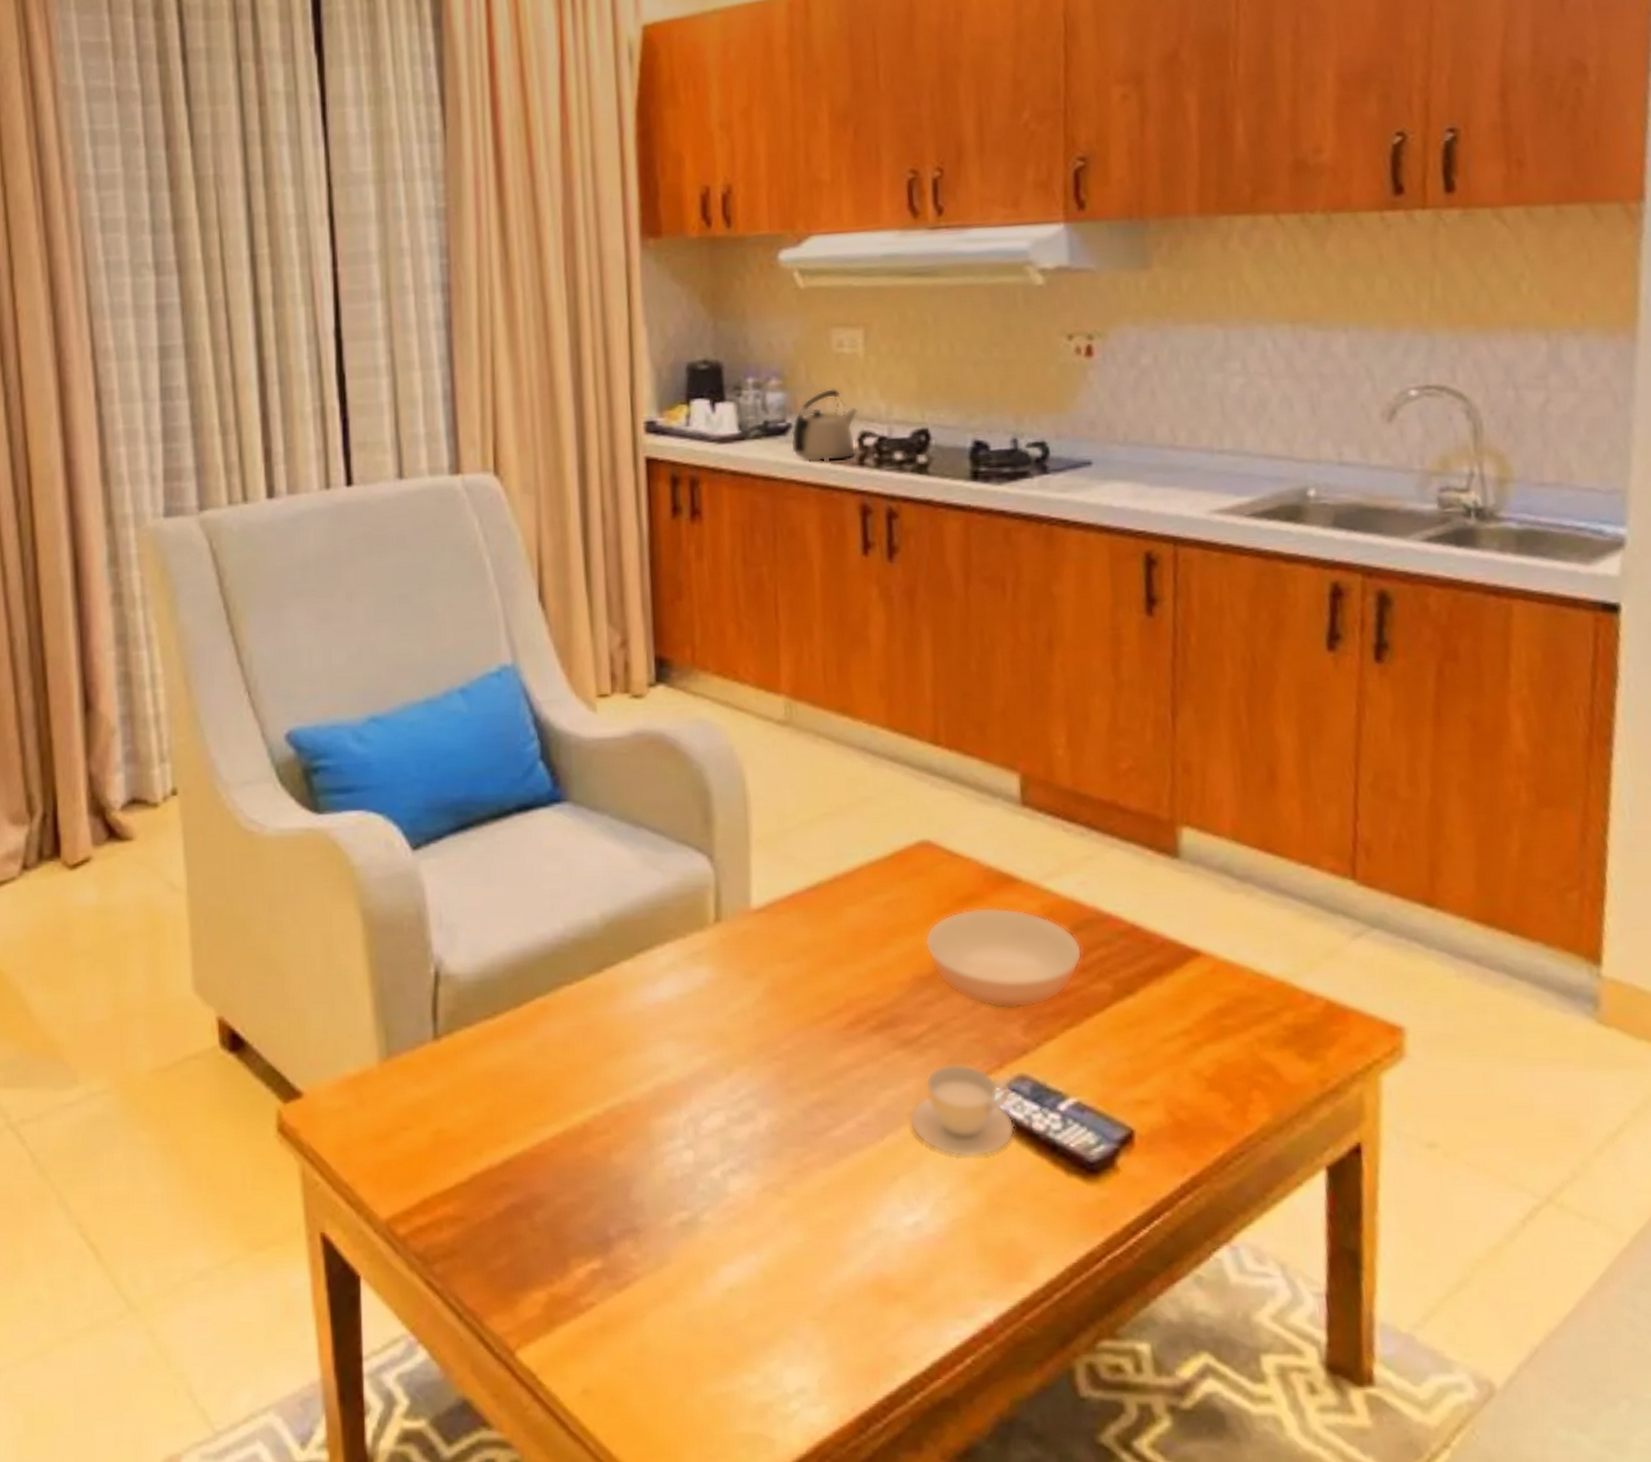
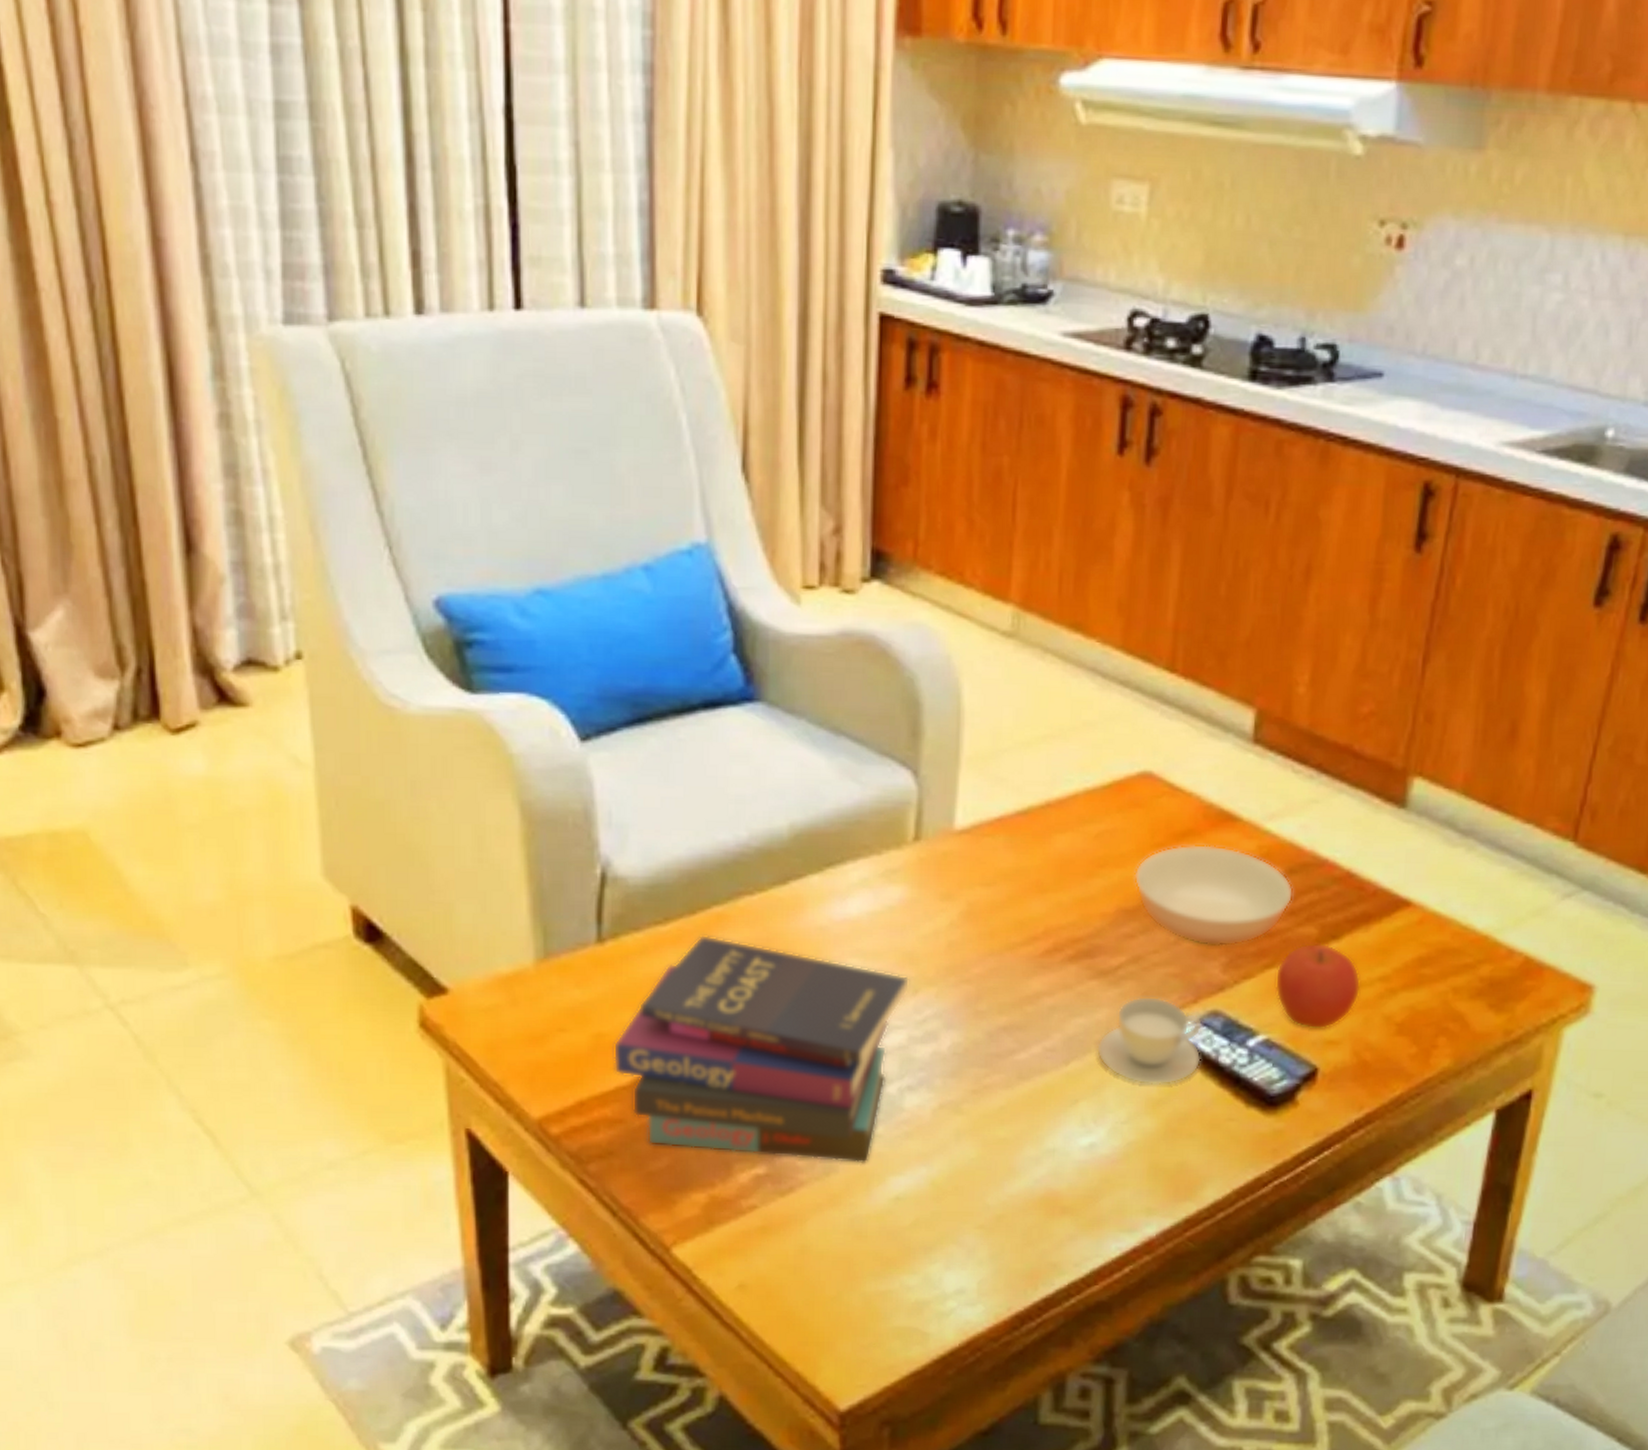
books: none [452,1026,724,1253] -> present [613,934,910,1163]
kettle: present [791,388,859,463] -> none [1050,253,1132,342]
fruit: none [1076,999,1165,1089] -> present [1274,943,1361,1029]

